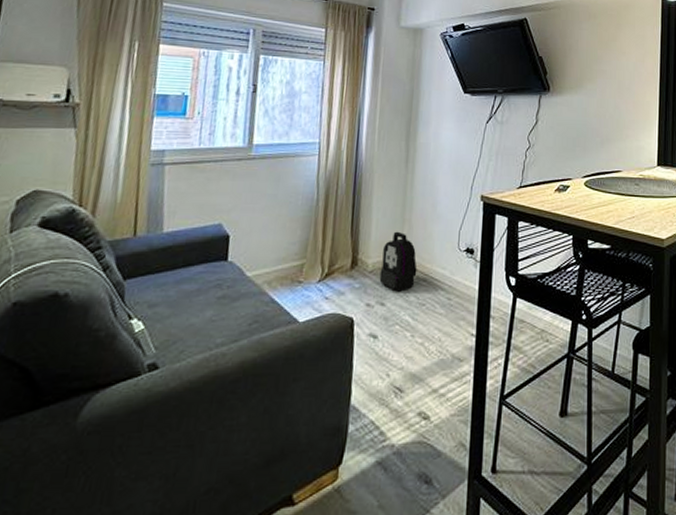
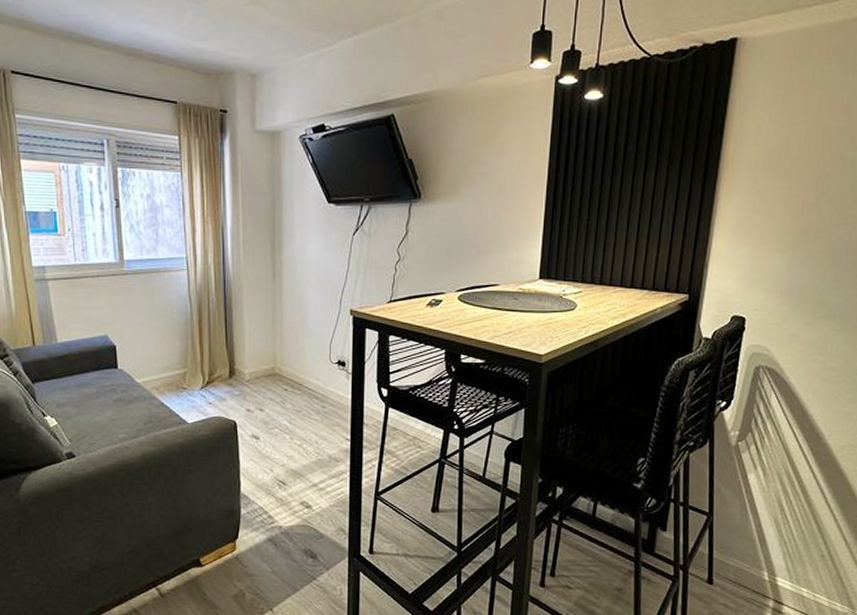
backpack: present [379,231,417,292] -> none [256,344,292,399]

